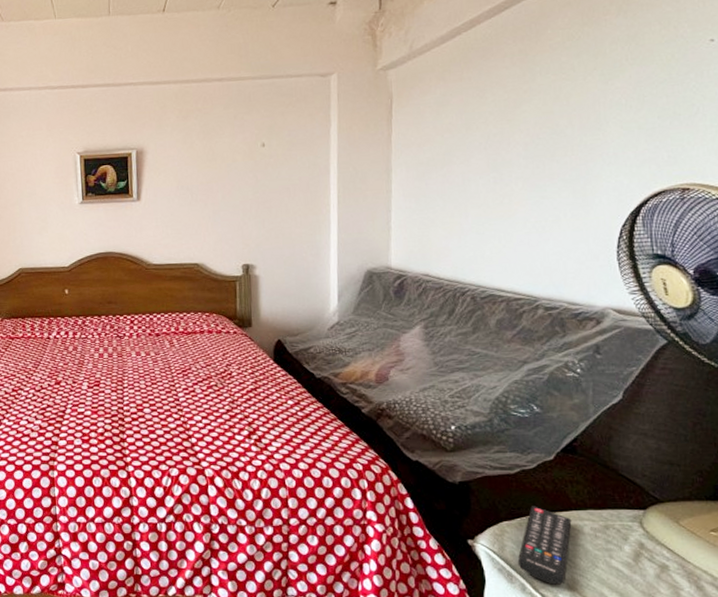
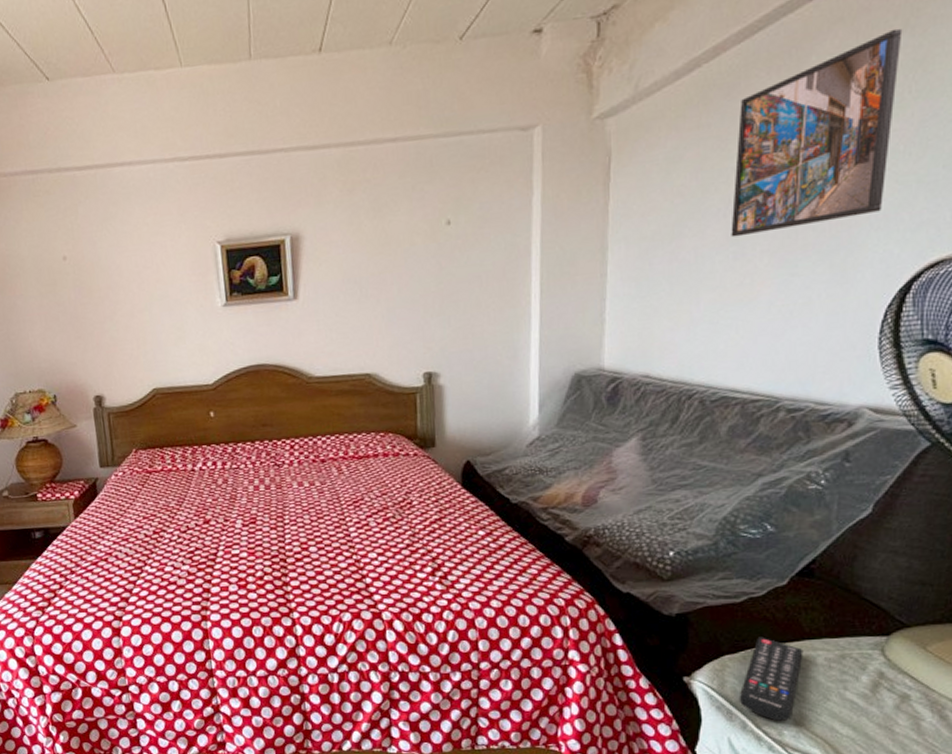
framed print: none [490,12,618,166] -> present [731,28,903,237]

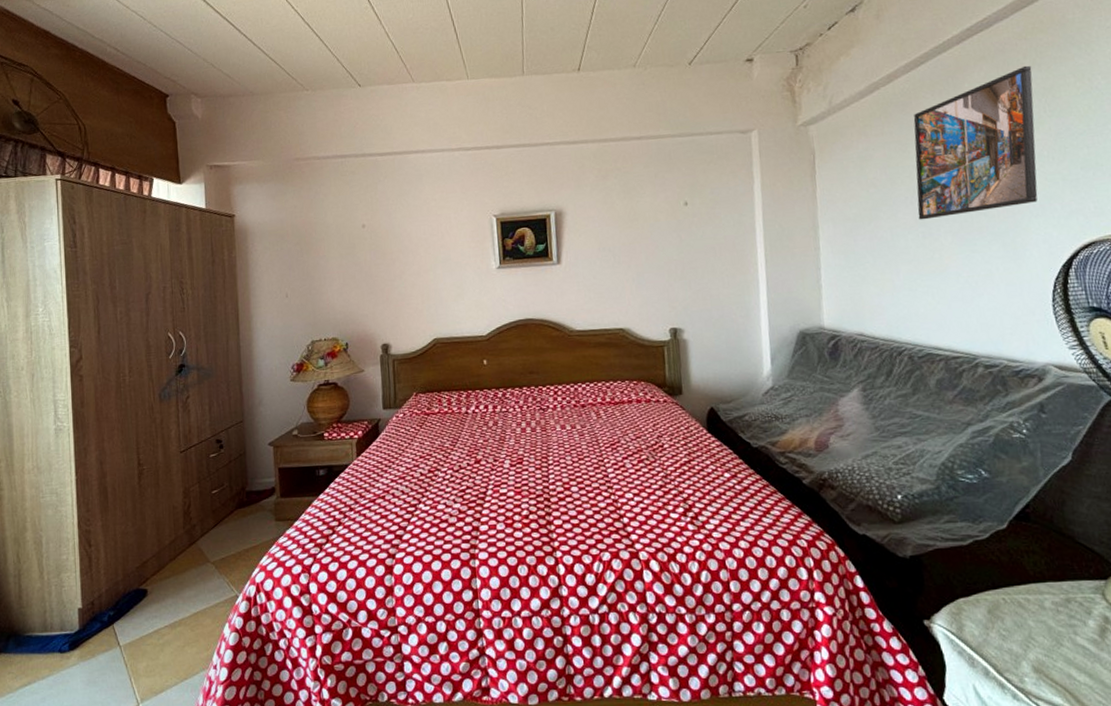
remote control: present [739,637,803,722] -> none [978,580,1032,669]

